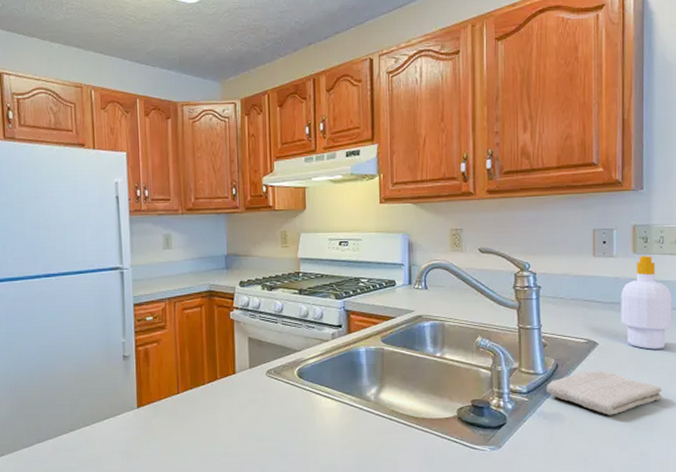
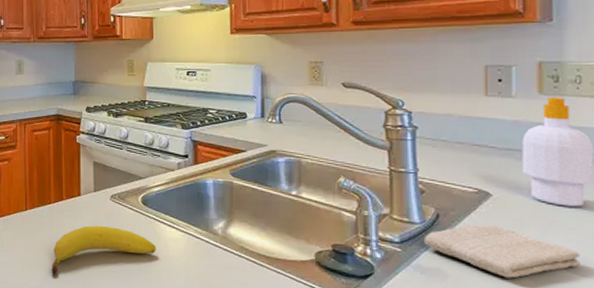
fruit: none [207,402,313,459] -> present [52,225,156,276]

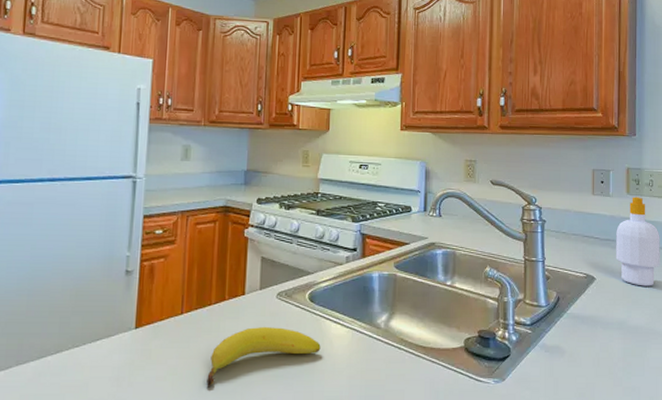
washcloth: present [424,224,580,278] -> none [548,304,651,350]

